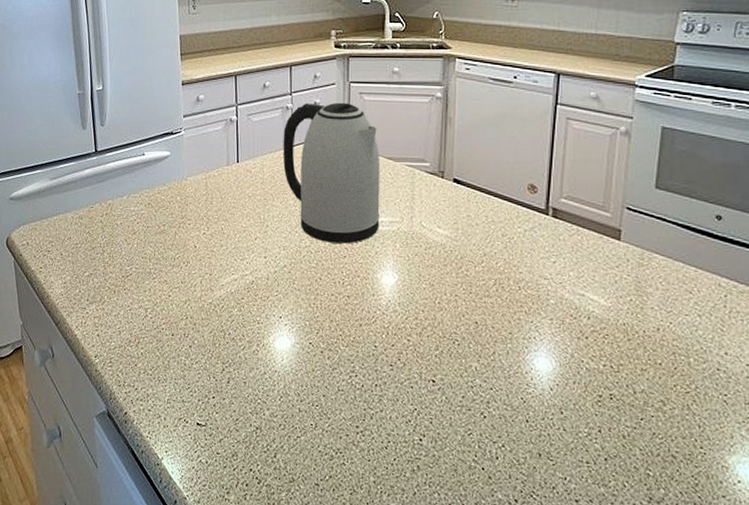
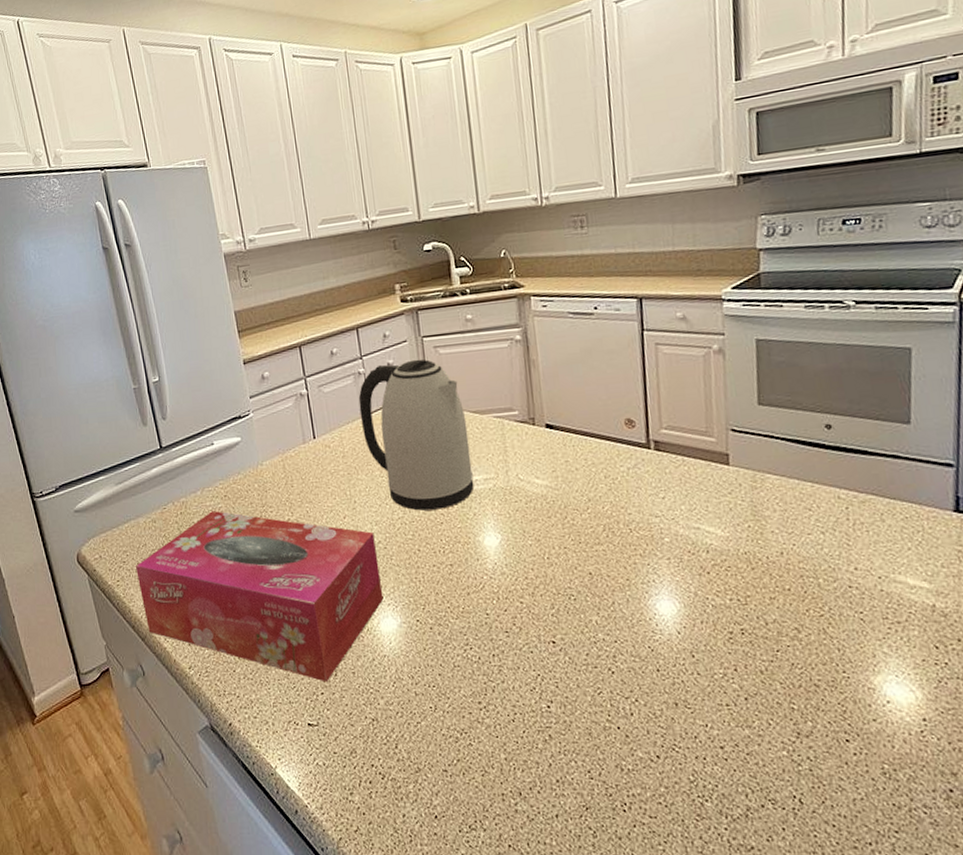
tissue box: none [58,216,282,388] -> present [135,511,384,683]

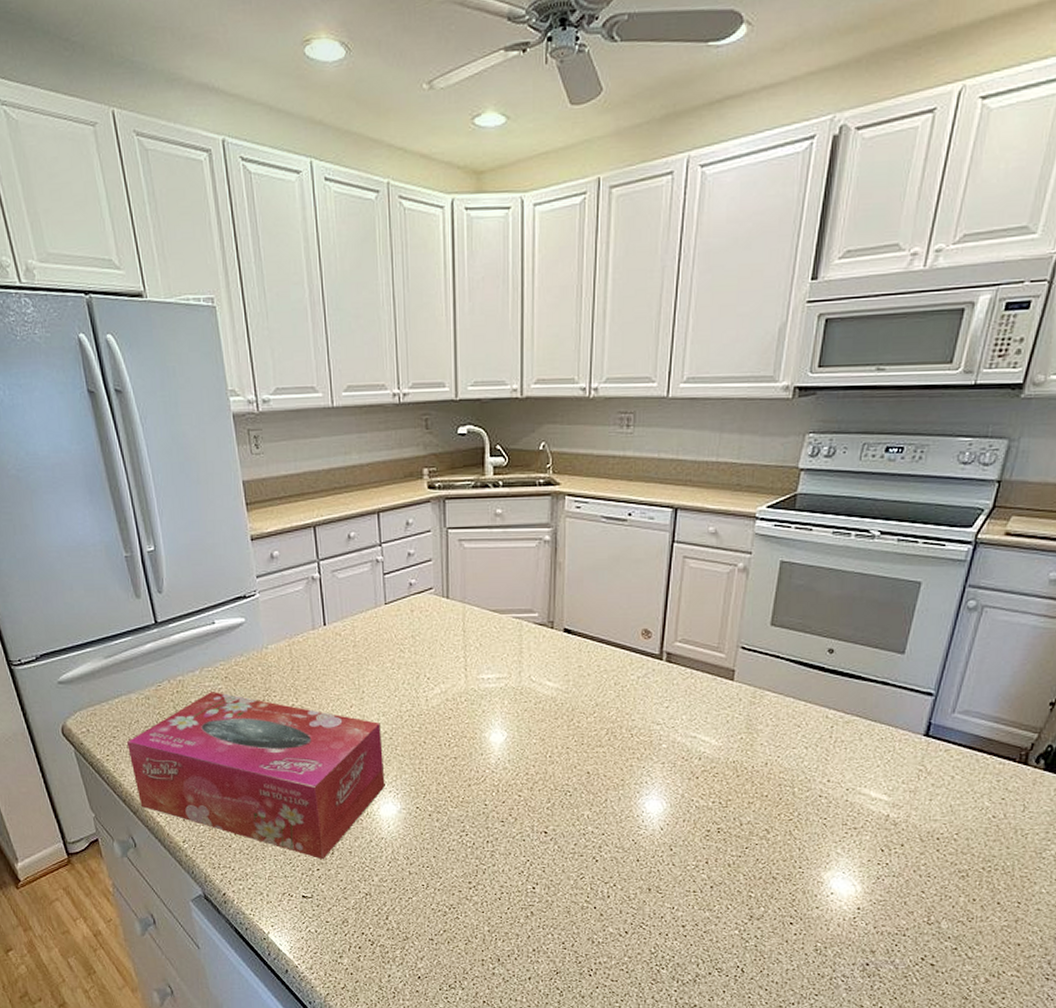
kettle: present [358,359,474,511] -> none [374,551,486,705]

